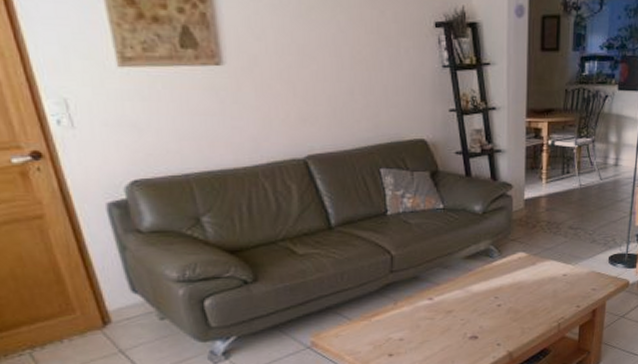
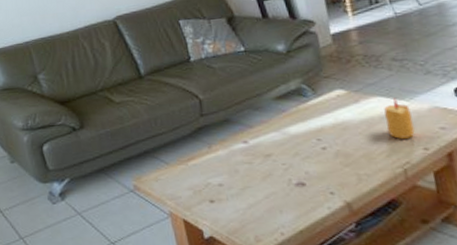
candle: none [552,262,574,298] -> present [384,98,415,139]

